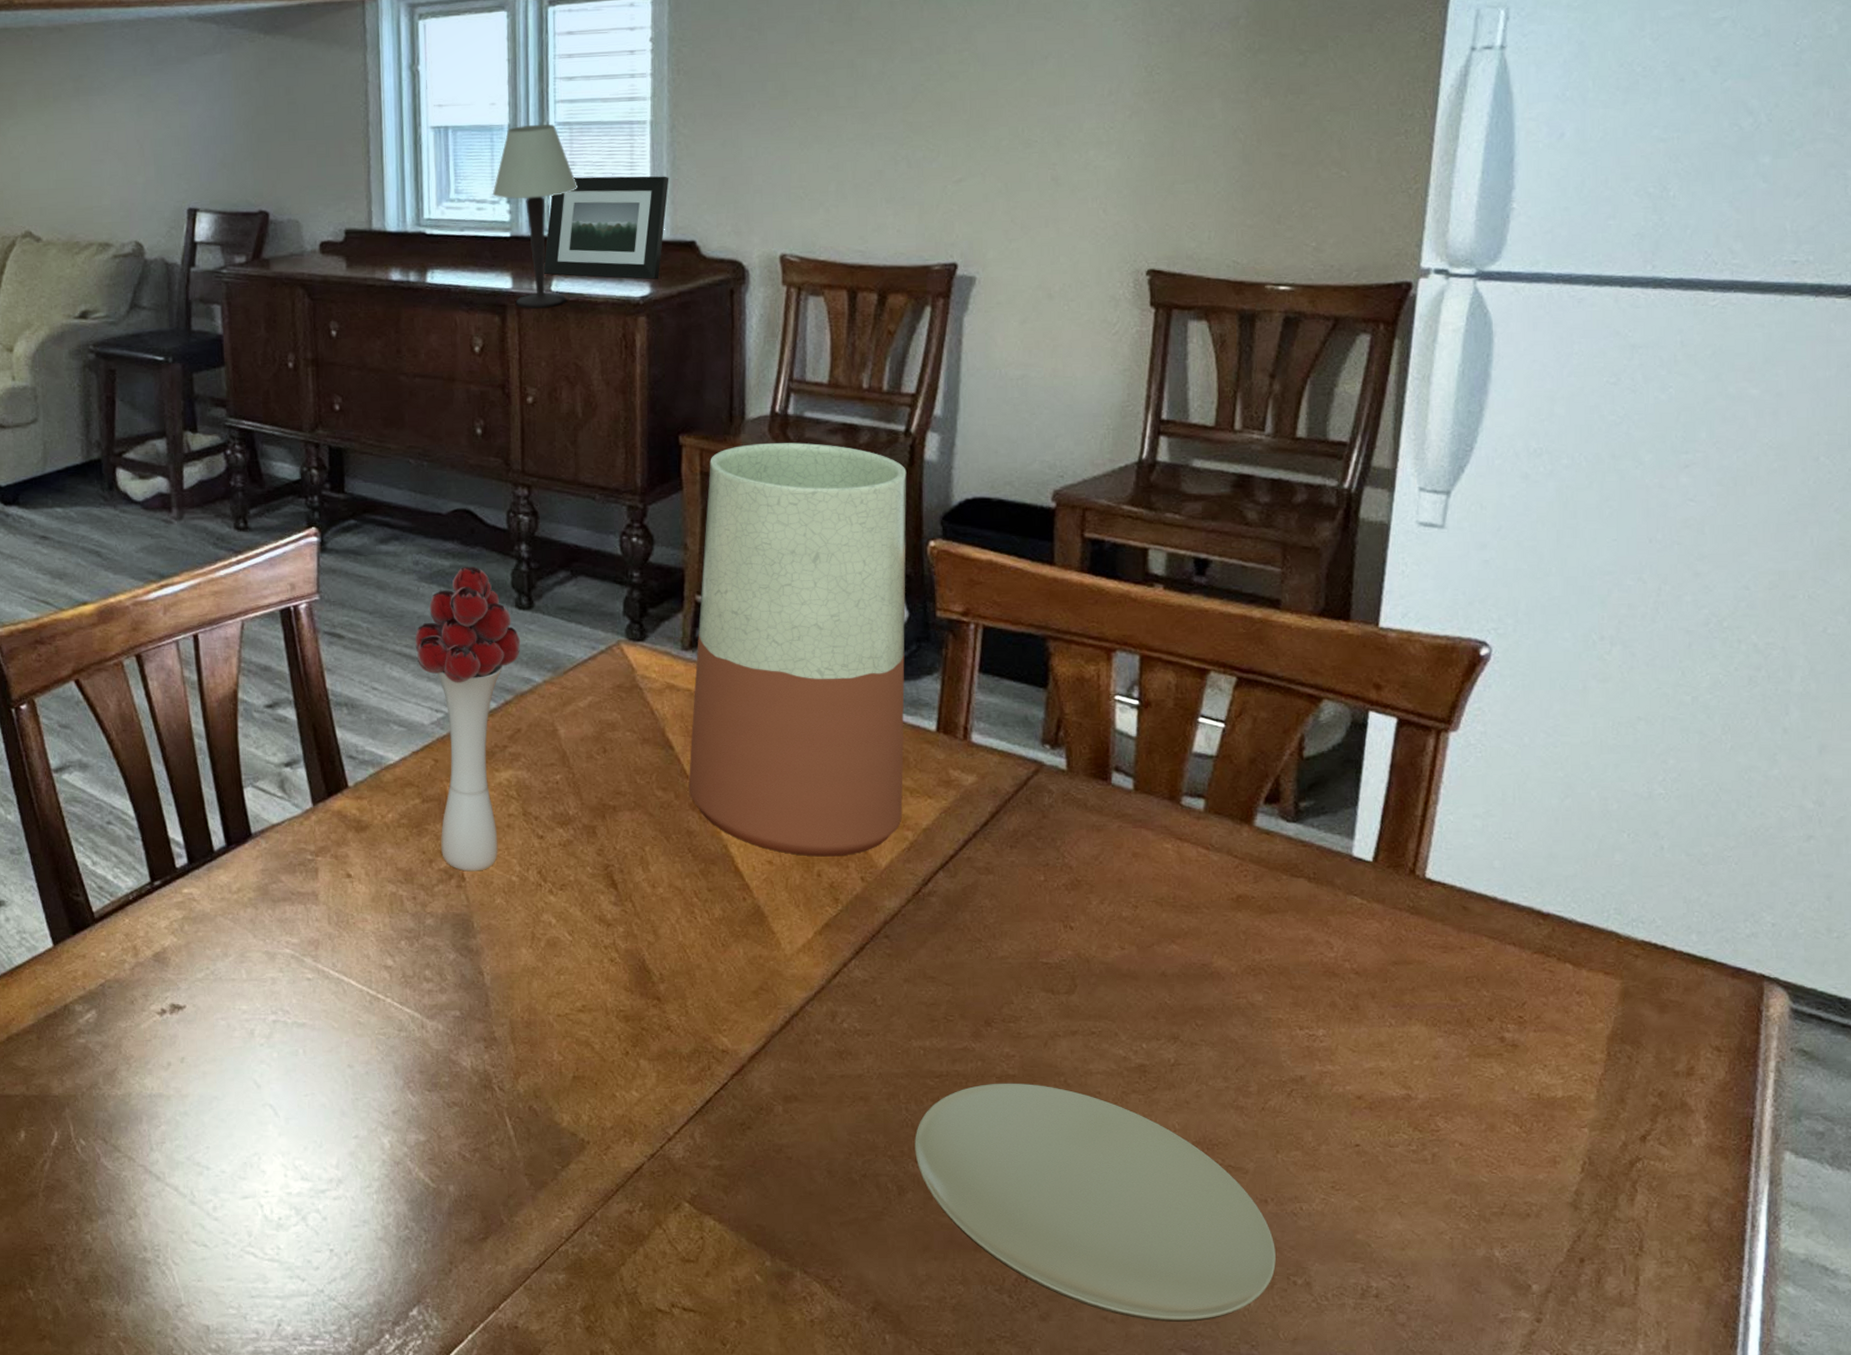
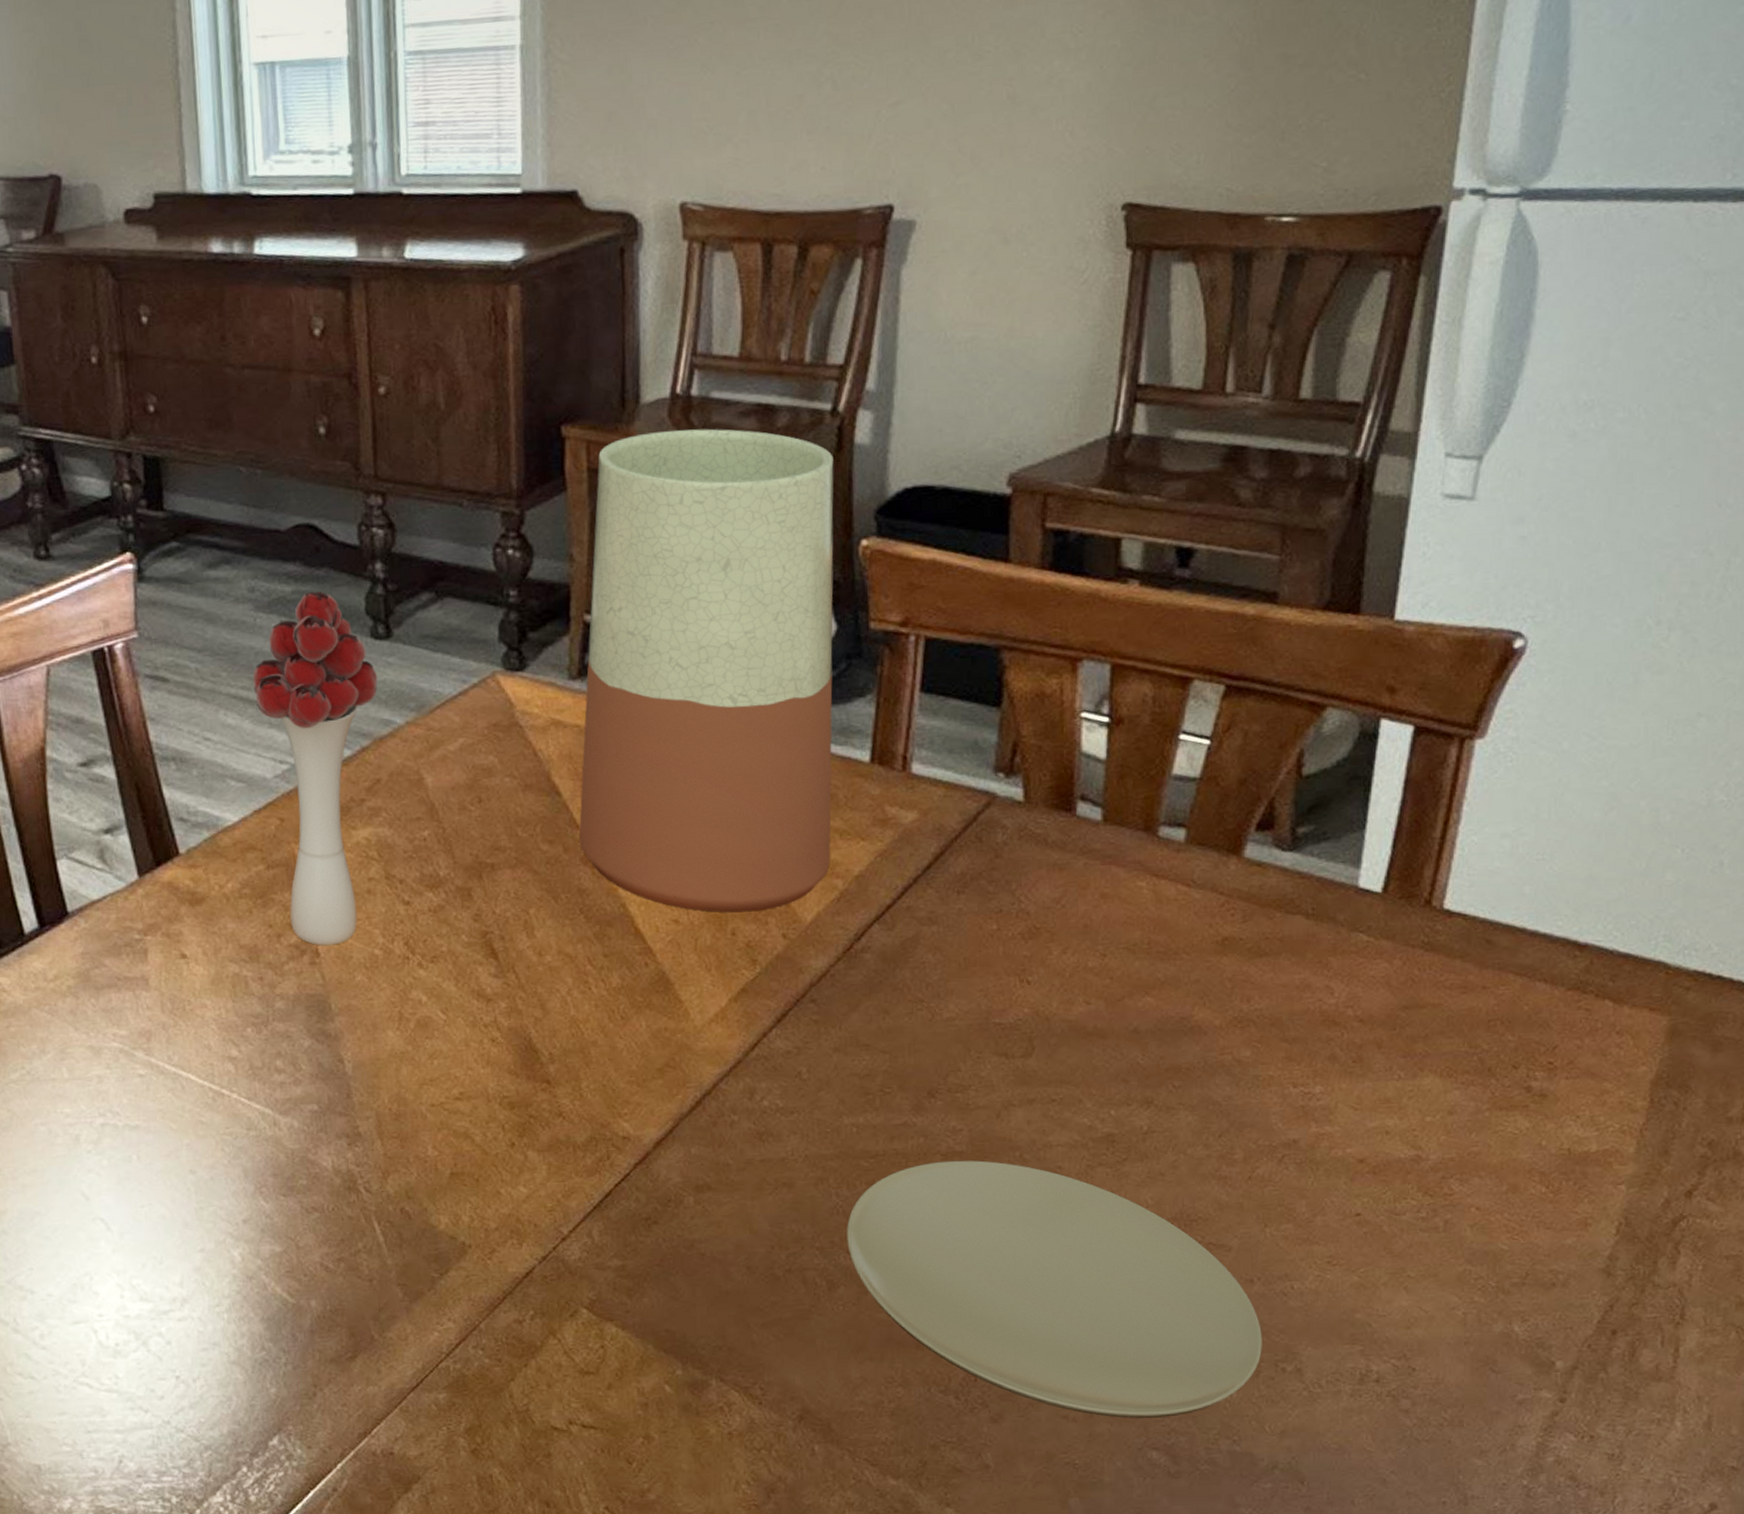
table lamp: present [492,124,577,309] -> none [330,54,433,281]
picture frame: present [543,176,669,280] -> none [394,112,545,240]

